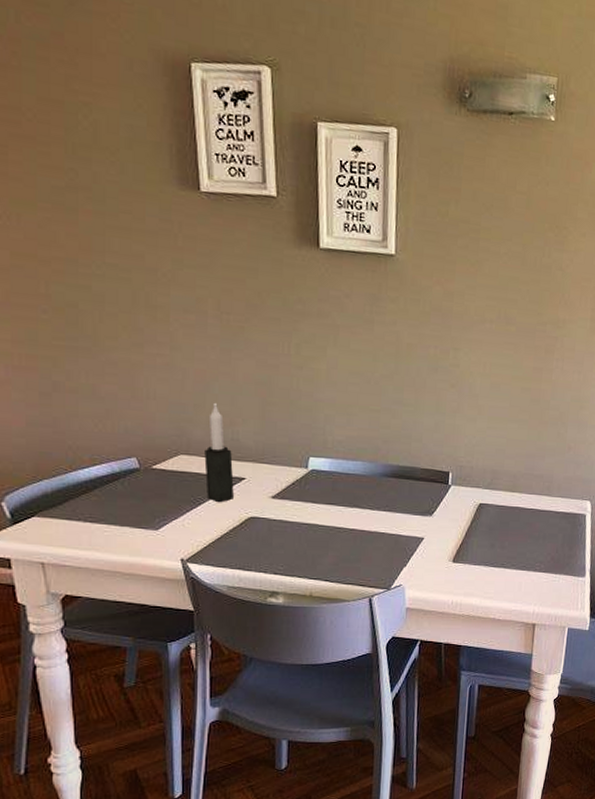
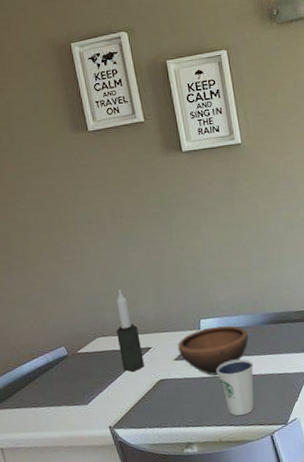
bowl: none [278,468,363,523] -> present [178,325,249,376]
dixie cup: none [319,510,364,571] -> present [216,359,254,416]

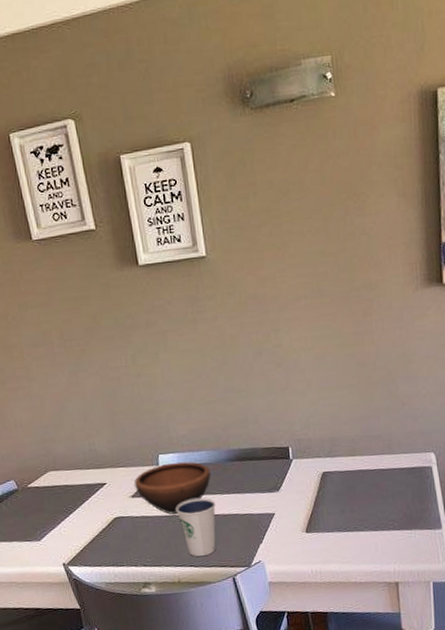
candle: present [116,289,144,372] -> none [67,420,99,508]

